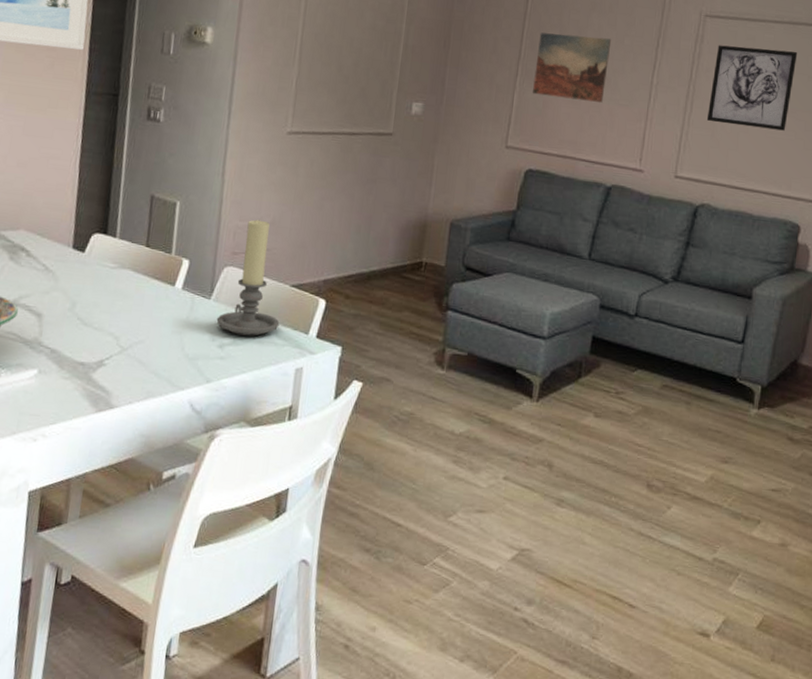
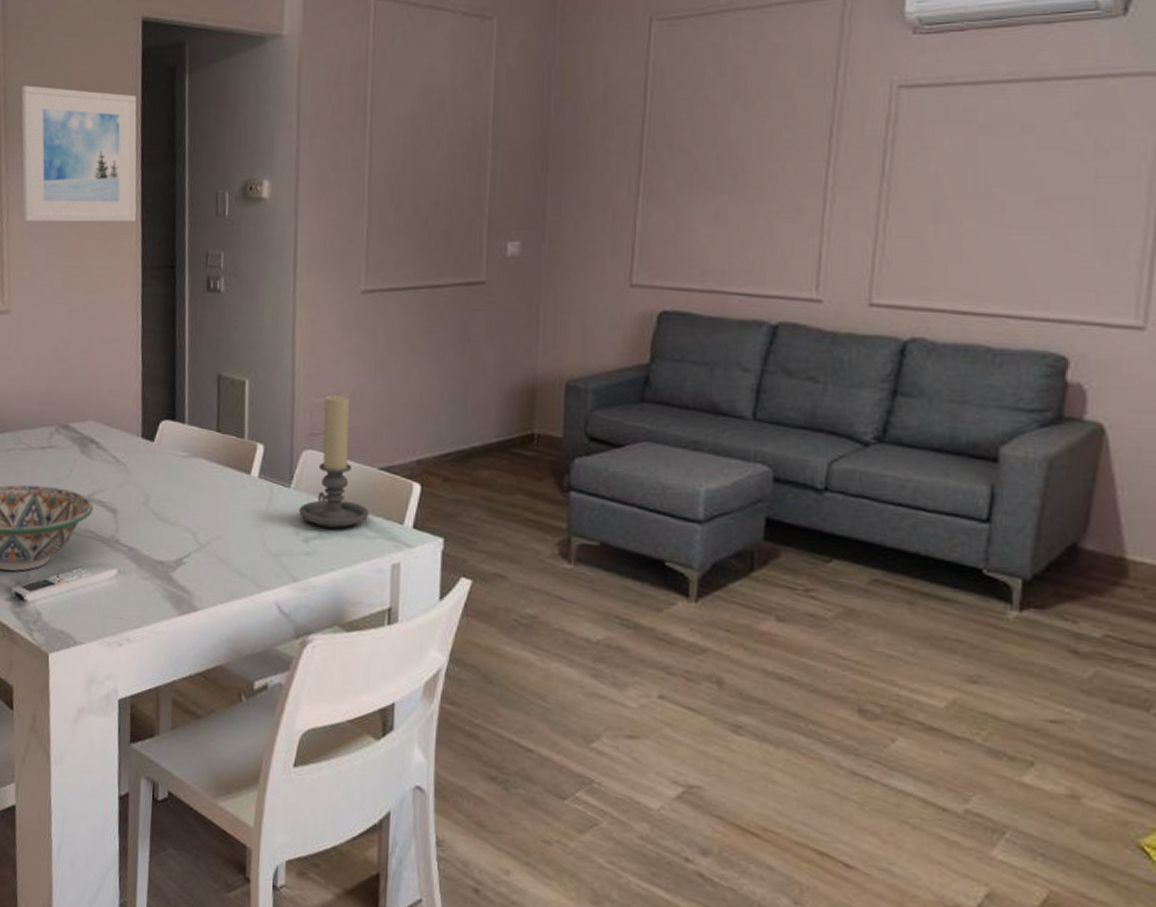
wall art: present [533,32,612,103] -> none [661,134,764,218]
wall art: present [706,45,798,131] -> none [910,118,1047,230]

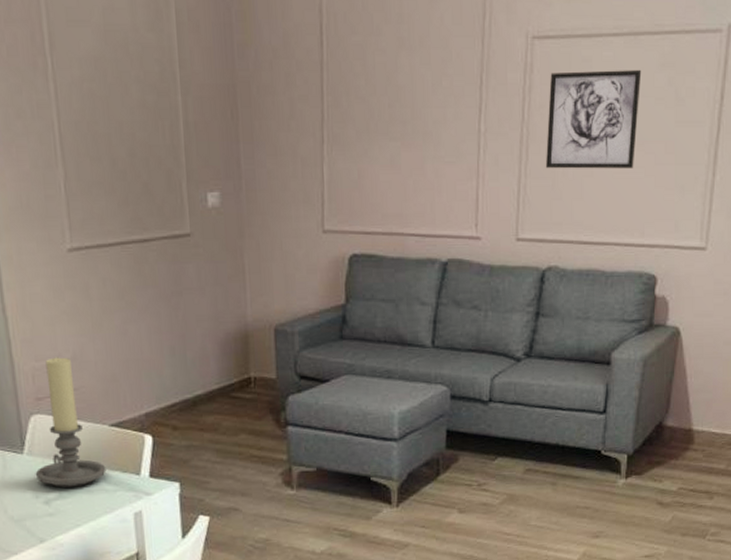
wall art: none [910,118,1047,230] -> present [545,69,642,169]

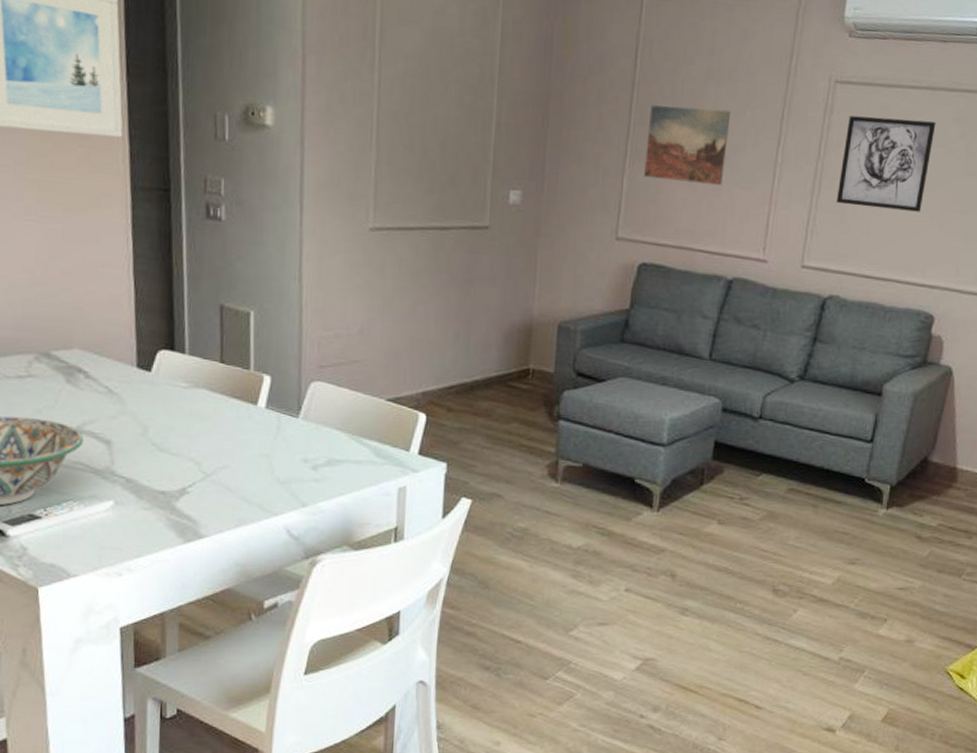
candle holder: present [35,357,107,488] -> none [307,328,377,456]
wall art: none [342,82,427,163] -> present [644,105,731,185]

